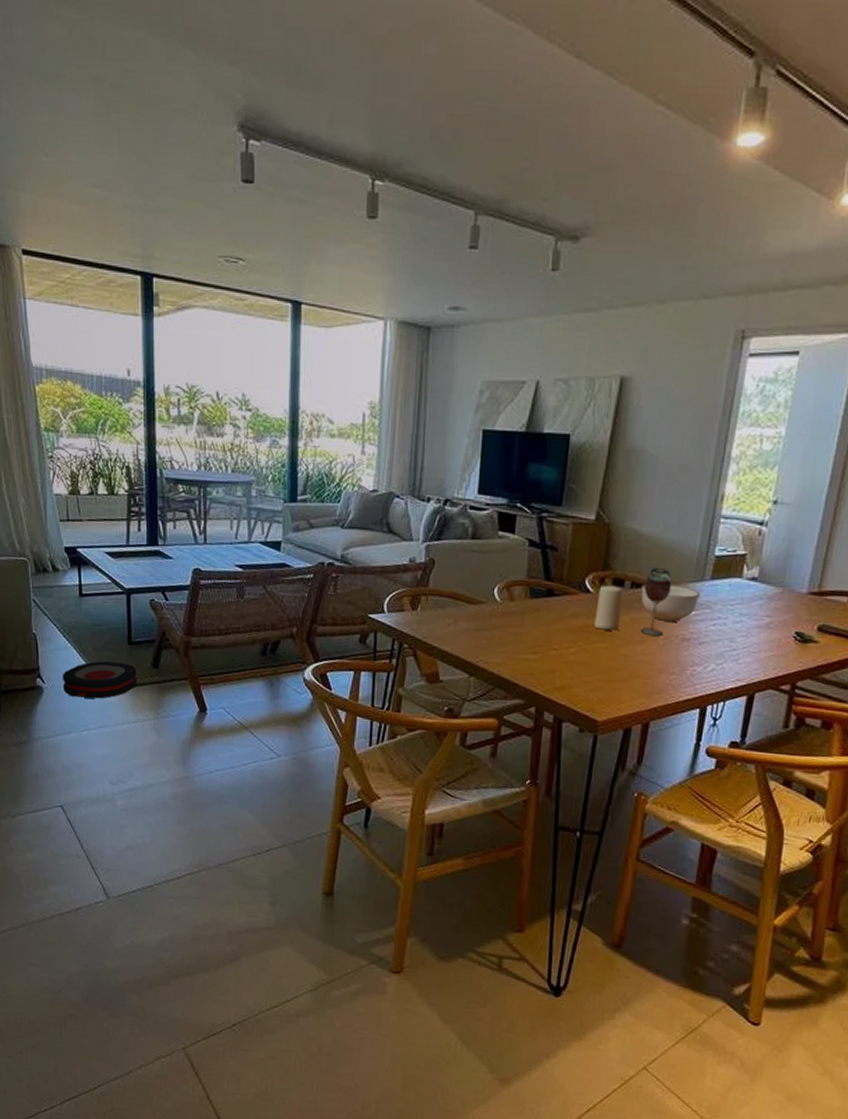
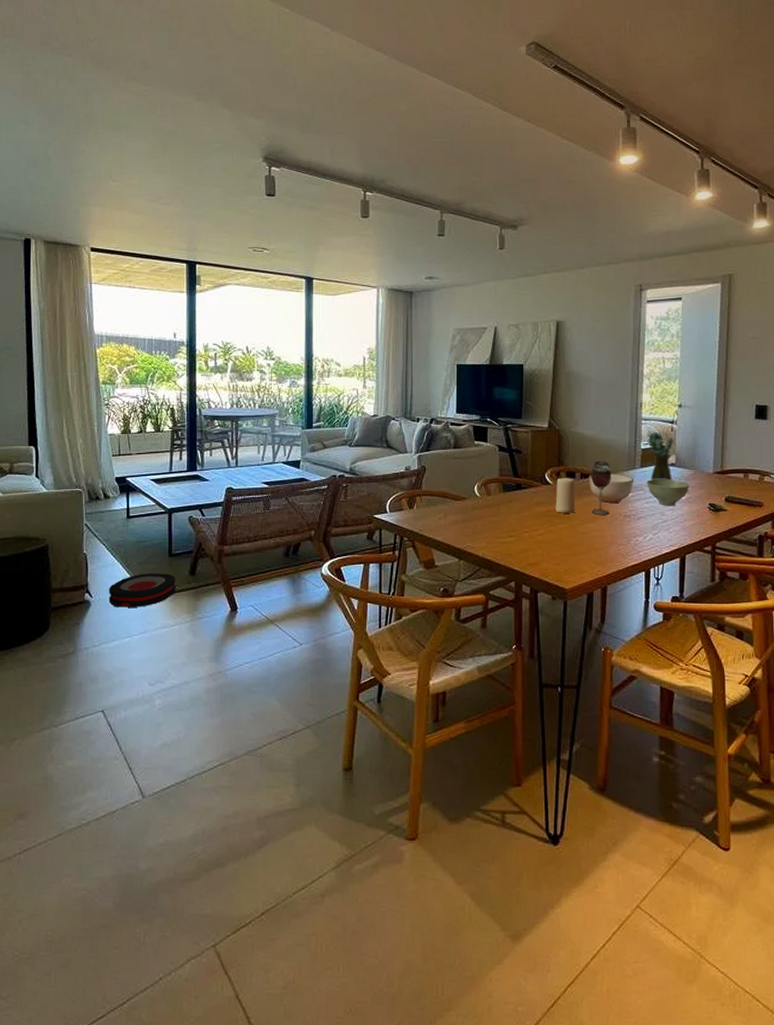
bowl: none [716,596,774,632] -> present [646,479,690,506]
vase: none [721,530,760,599] -> present [647,429,674,481]

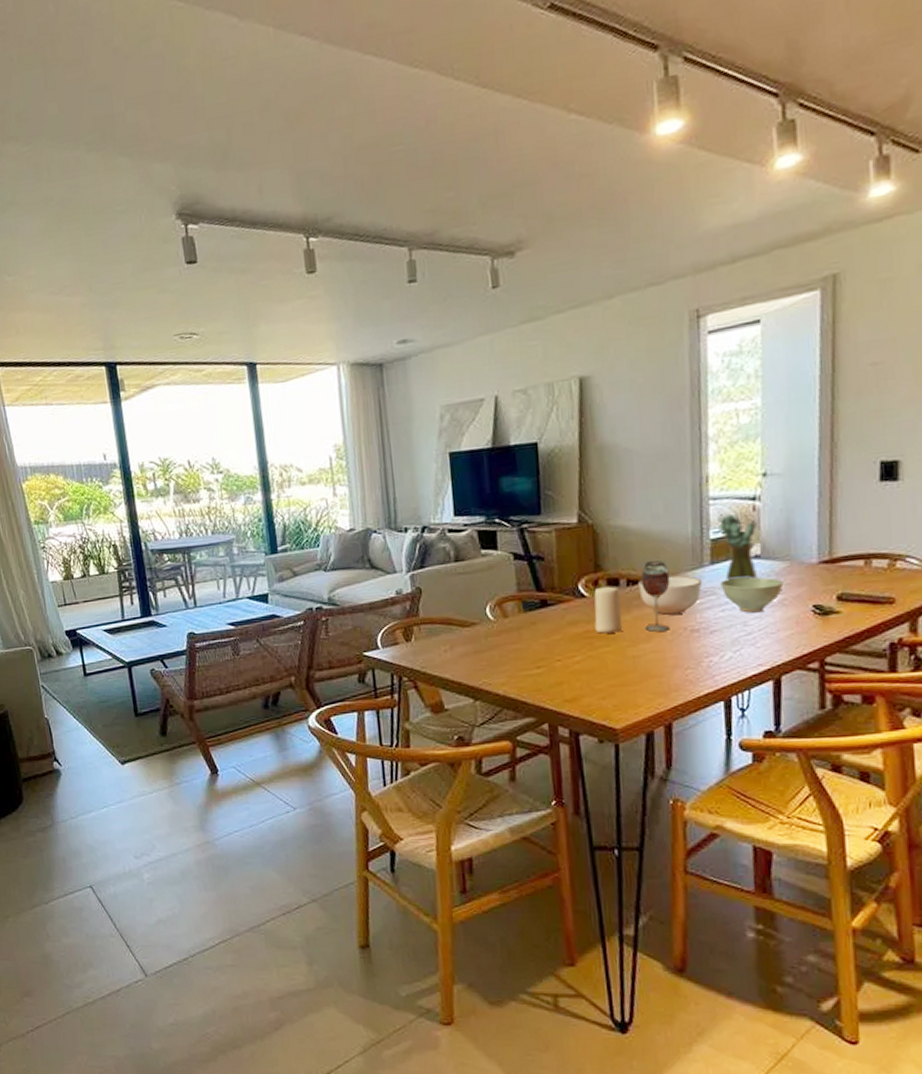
robot vacuum: present [108,573,176,607] -> none [76,735,148,775]

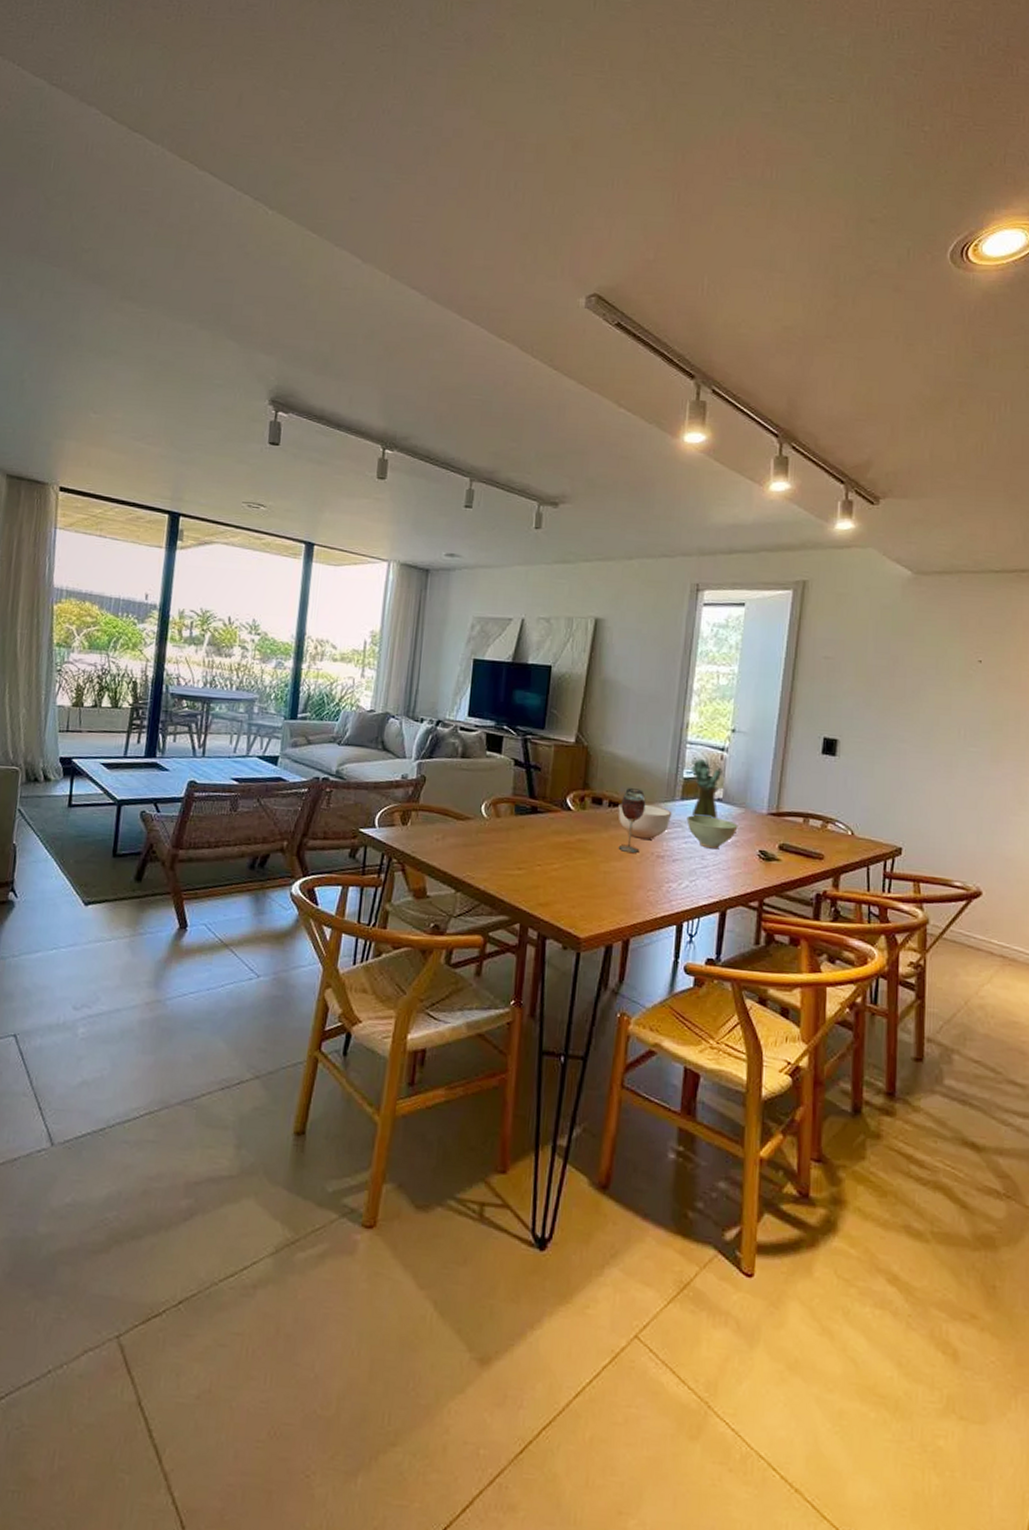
candle: present [594,586,623,634] -> none [575,803,602,848]

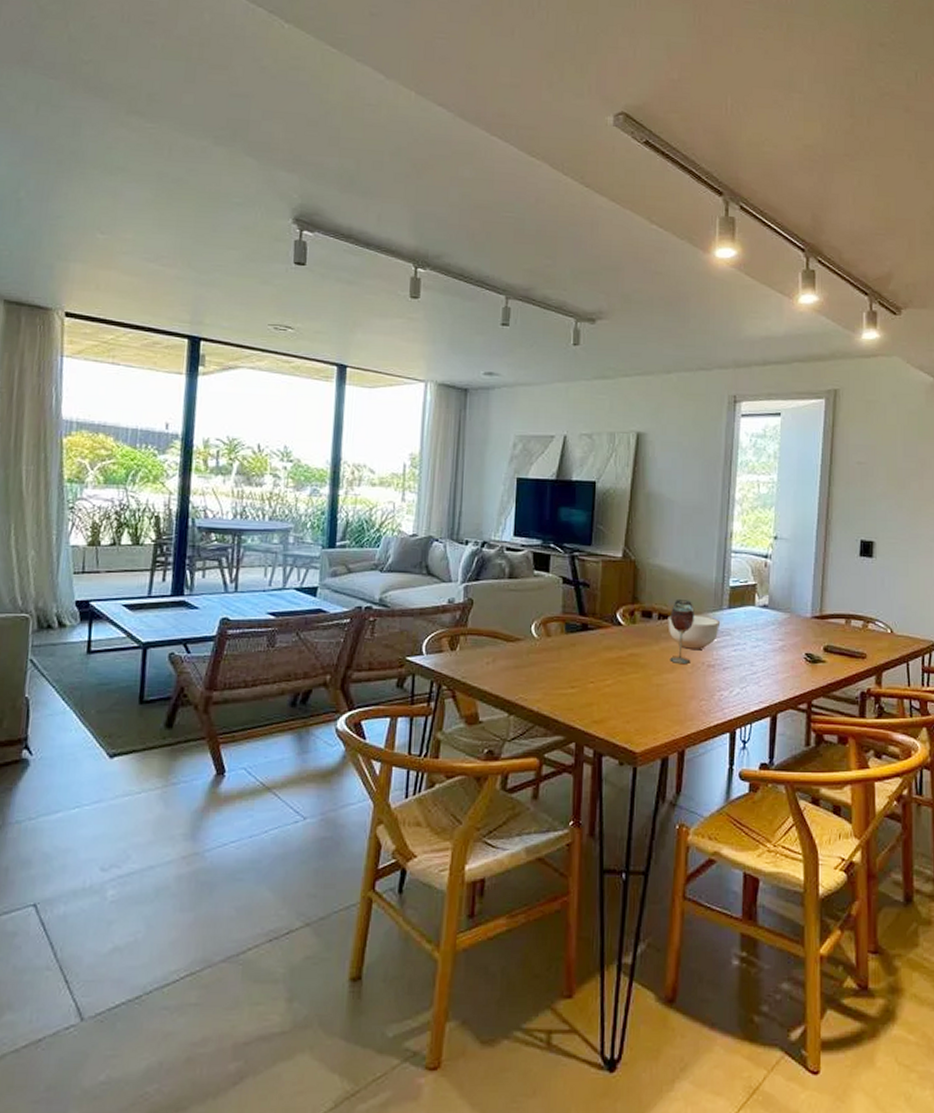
bowl: present [686,815,738,850] -> none [735,623,784,655]
vase: present [691,755,723,819] -> none [737,563,767,625]

